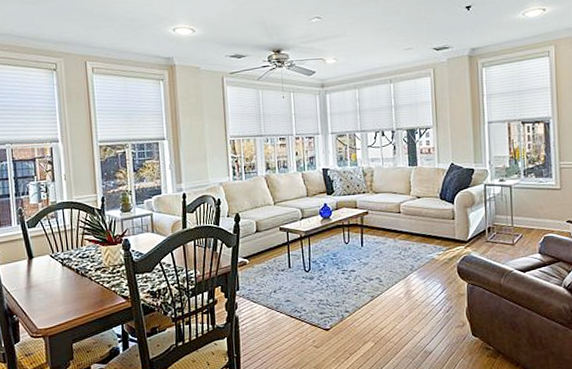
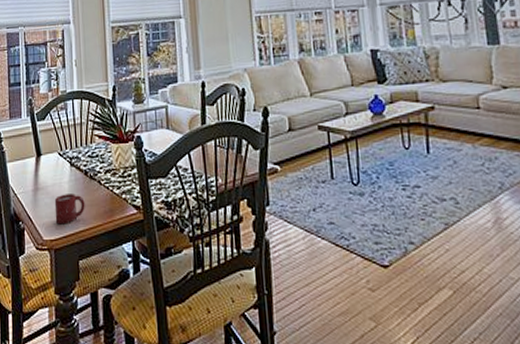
cup: none [47,289,77,316] -> present [54,194,85,225]

